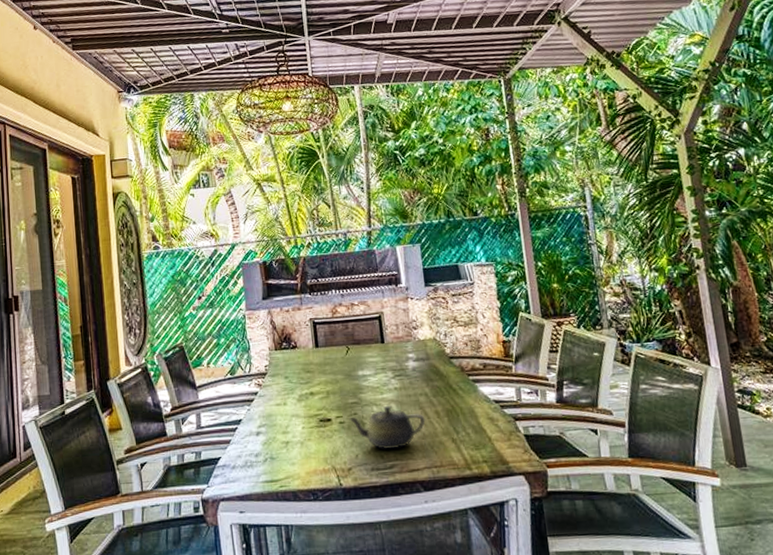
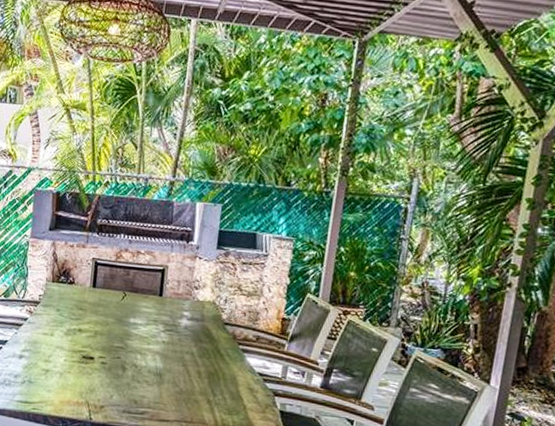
teapot: present [348,406,426,450] -> none [110,356,186,398]

